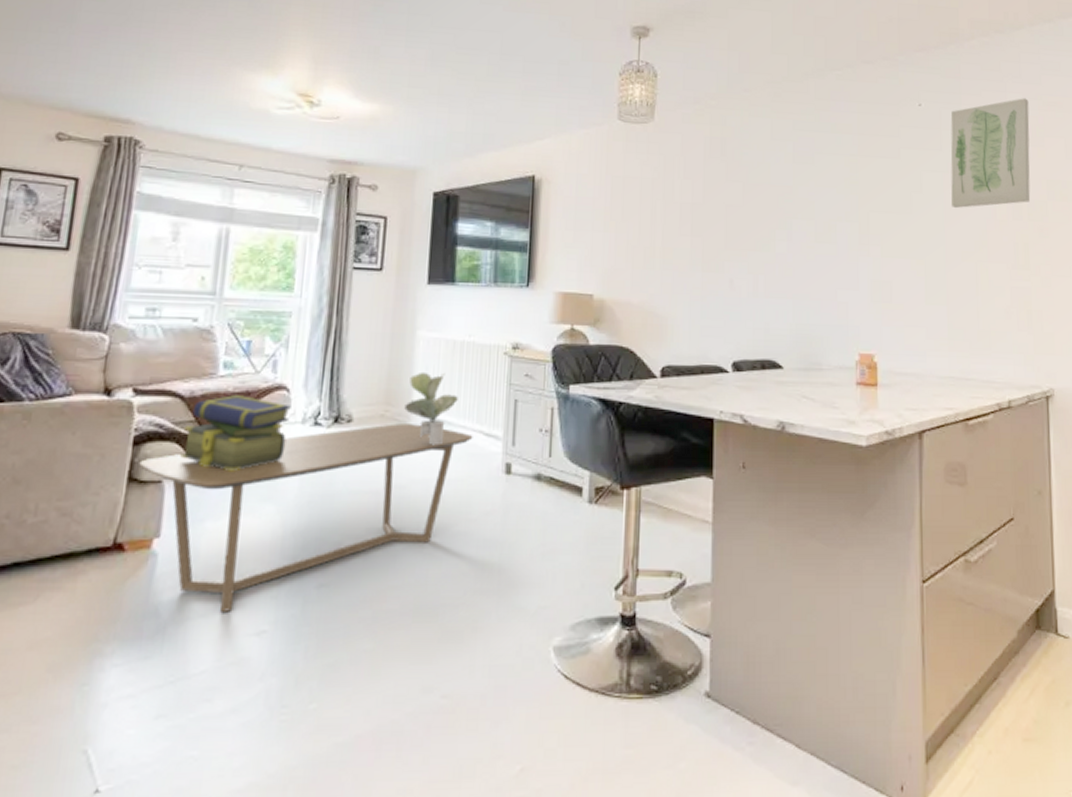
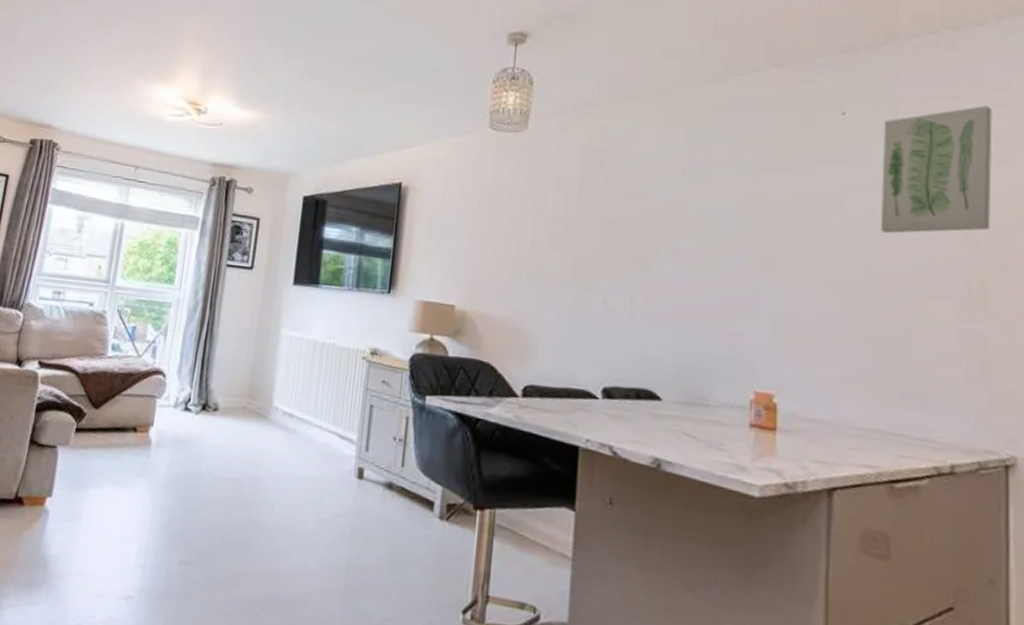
coffee table: present [139,424,473,612] -> none [39,416,328,574]
stack of books: present [180,395,291,472] -> none [72,375,166,446]
potted plant: present [404,371,458,446] -> none [265,369,316,442]

